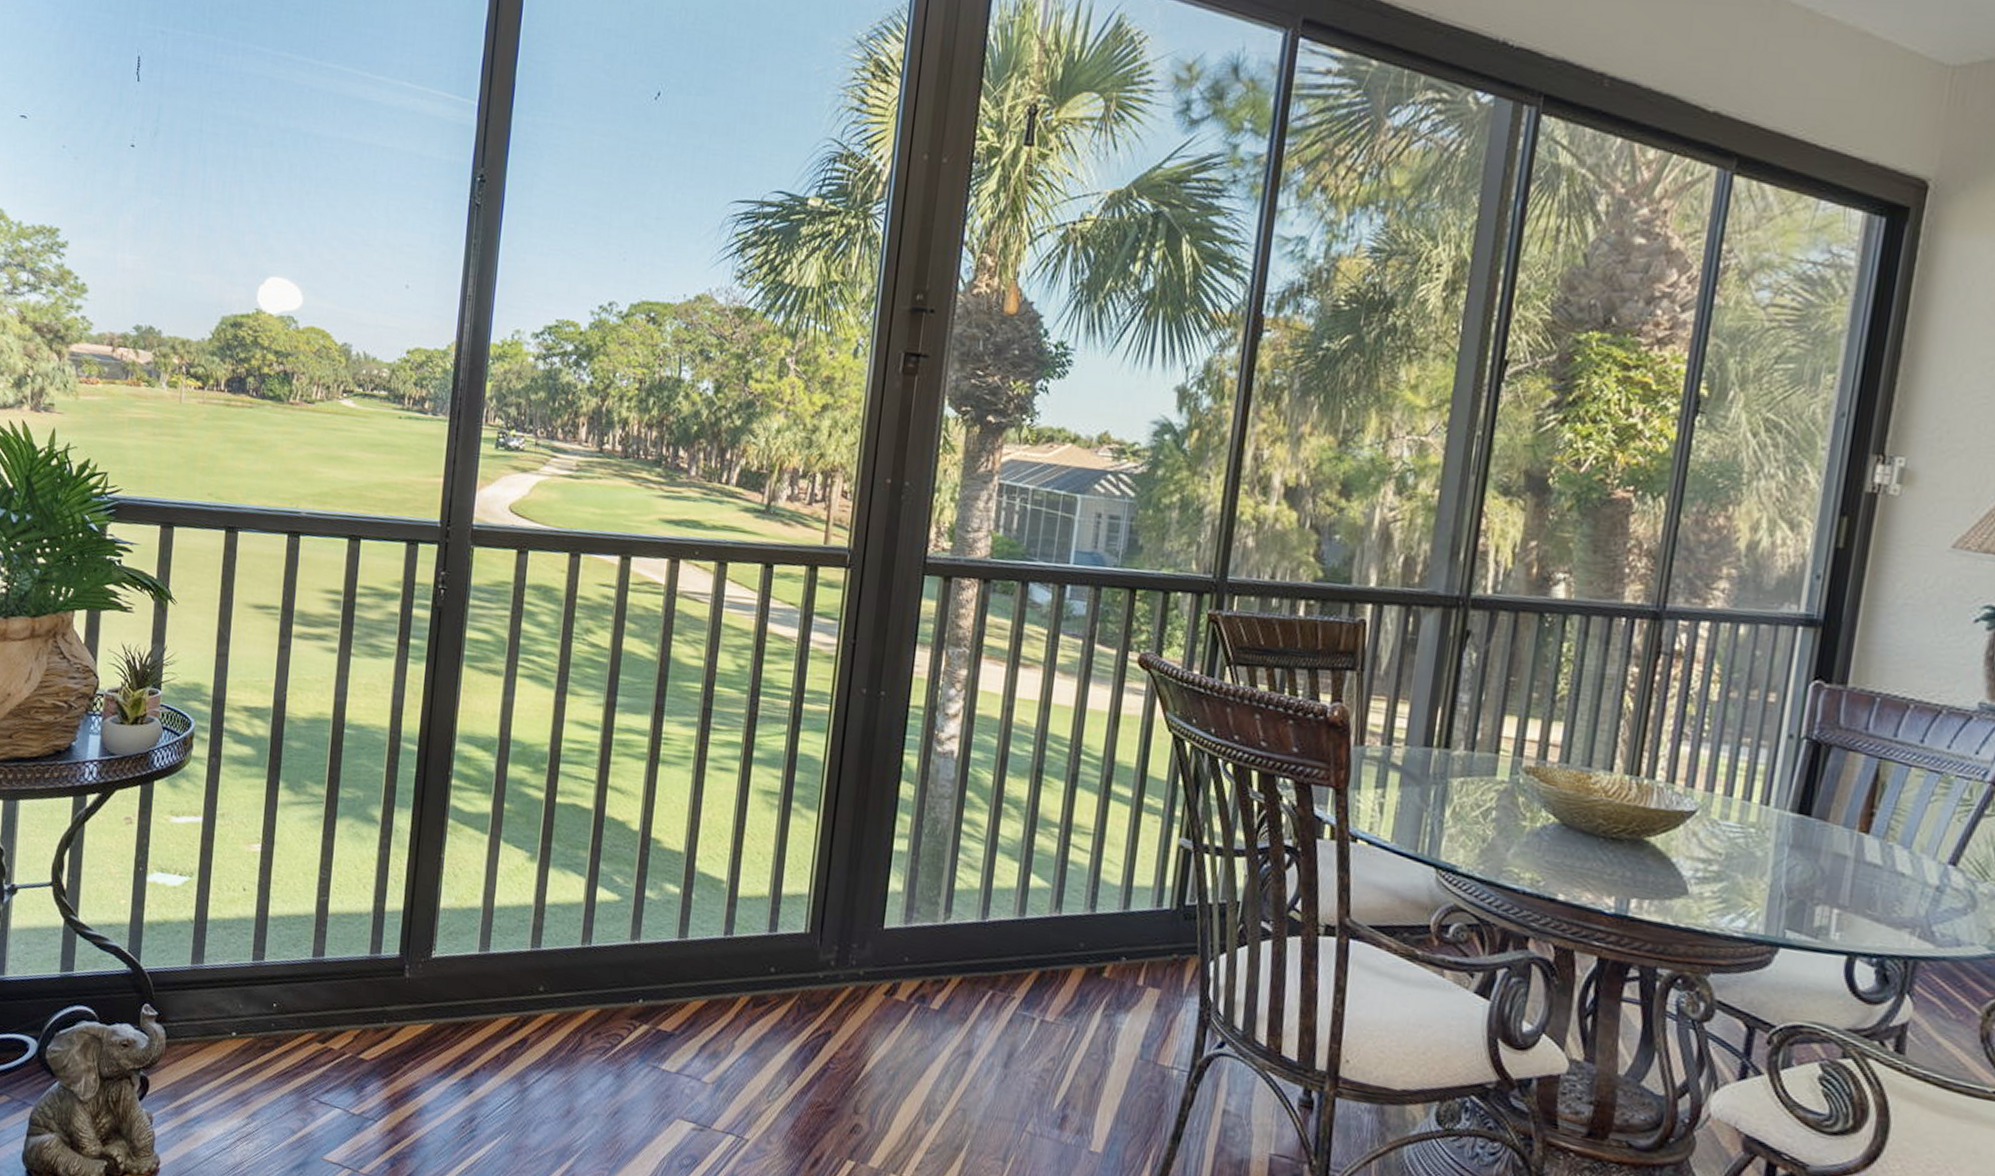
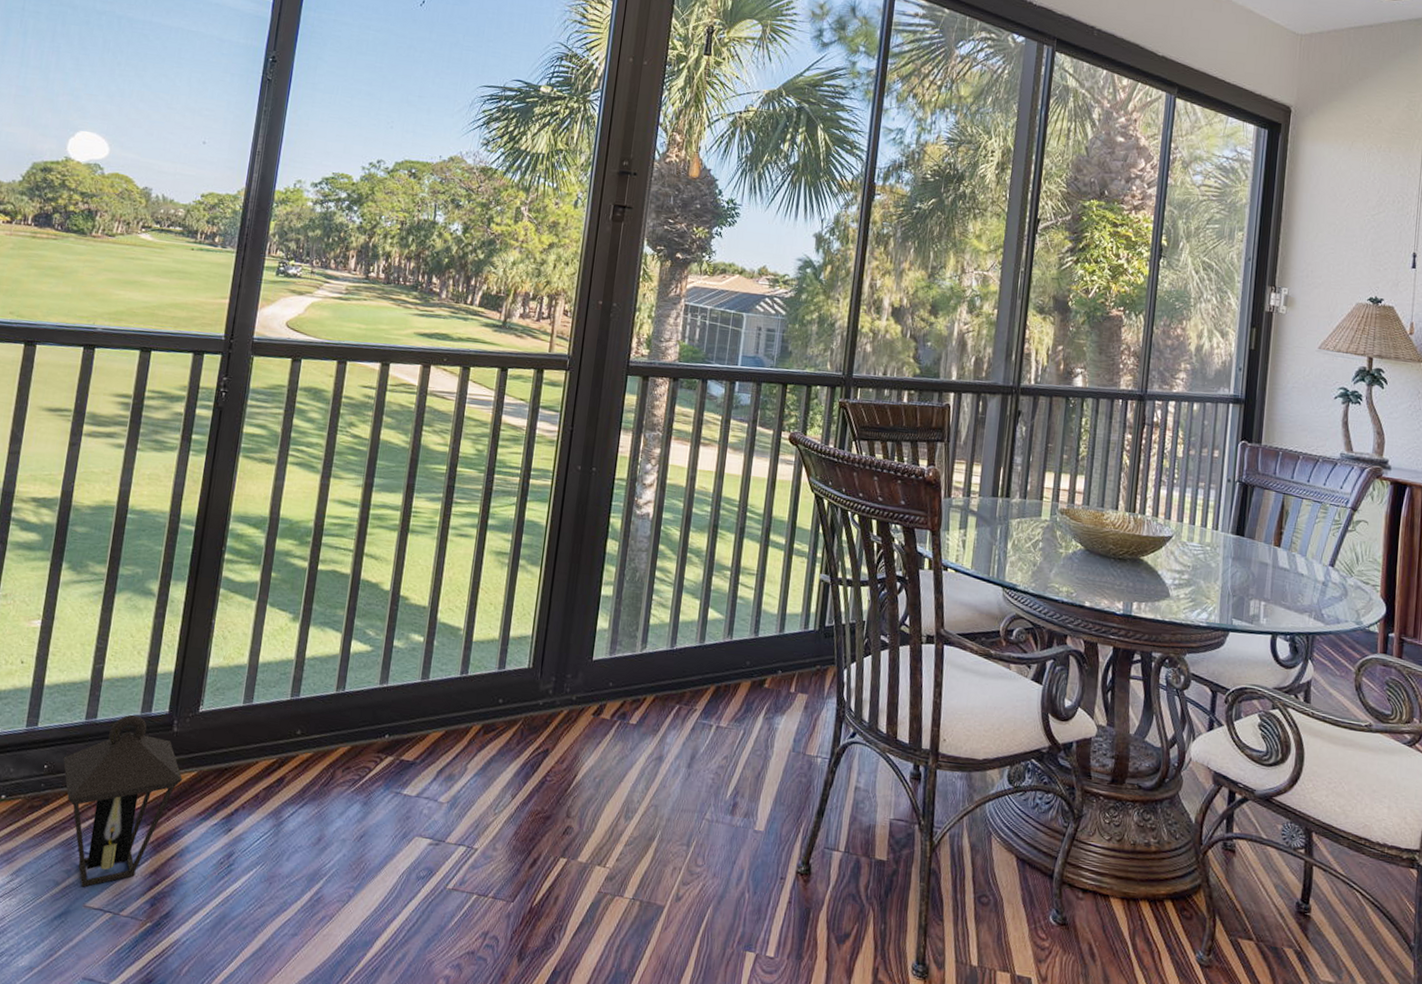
lantern: none [292,955,418,1139] -> present [63,714,183,887]

